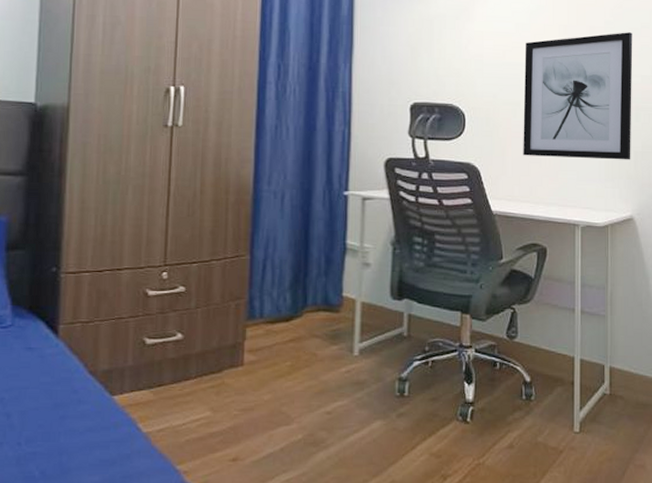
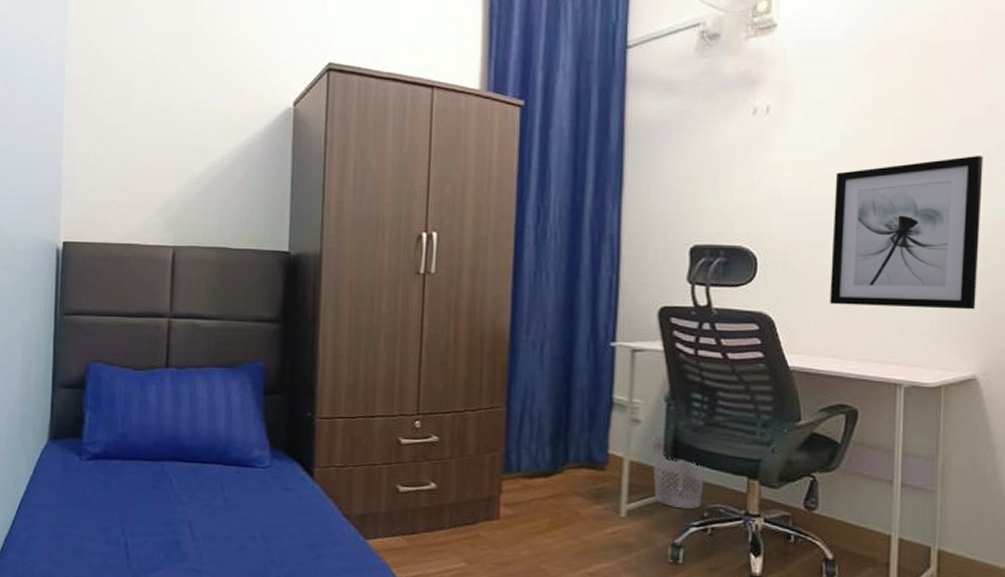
wastebasket: none [380,277,426,345] -> present [652,435,706,510]

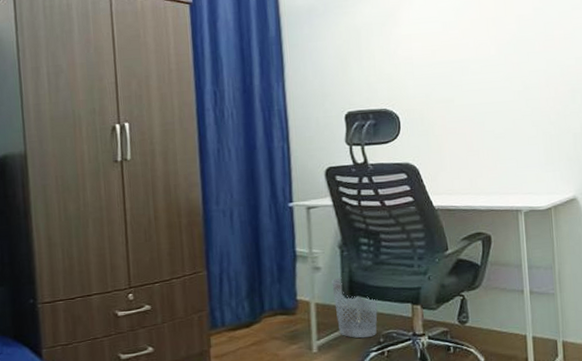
wall art: present [830,156,984,310] -> none [454,16,570,150]

